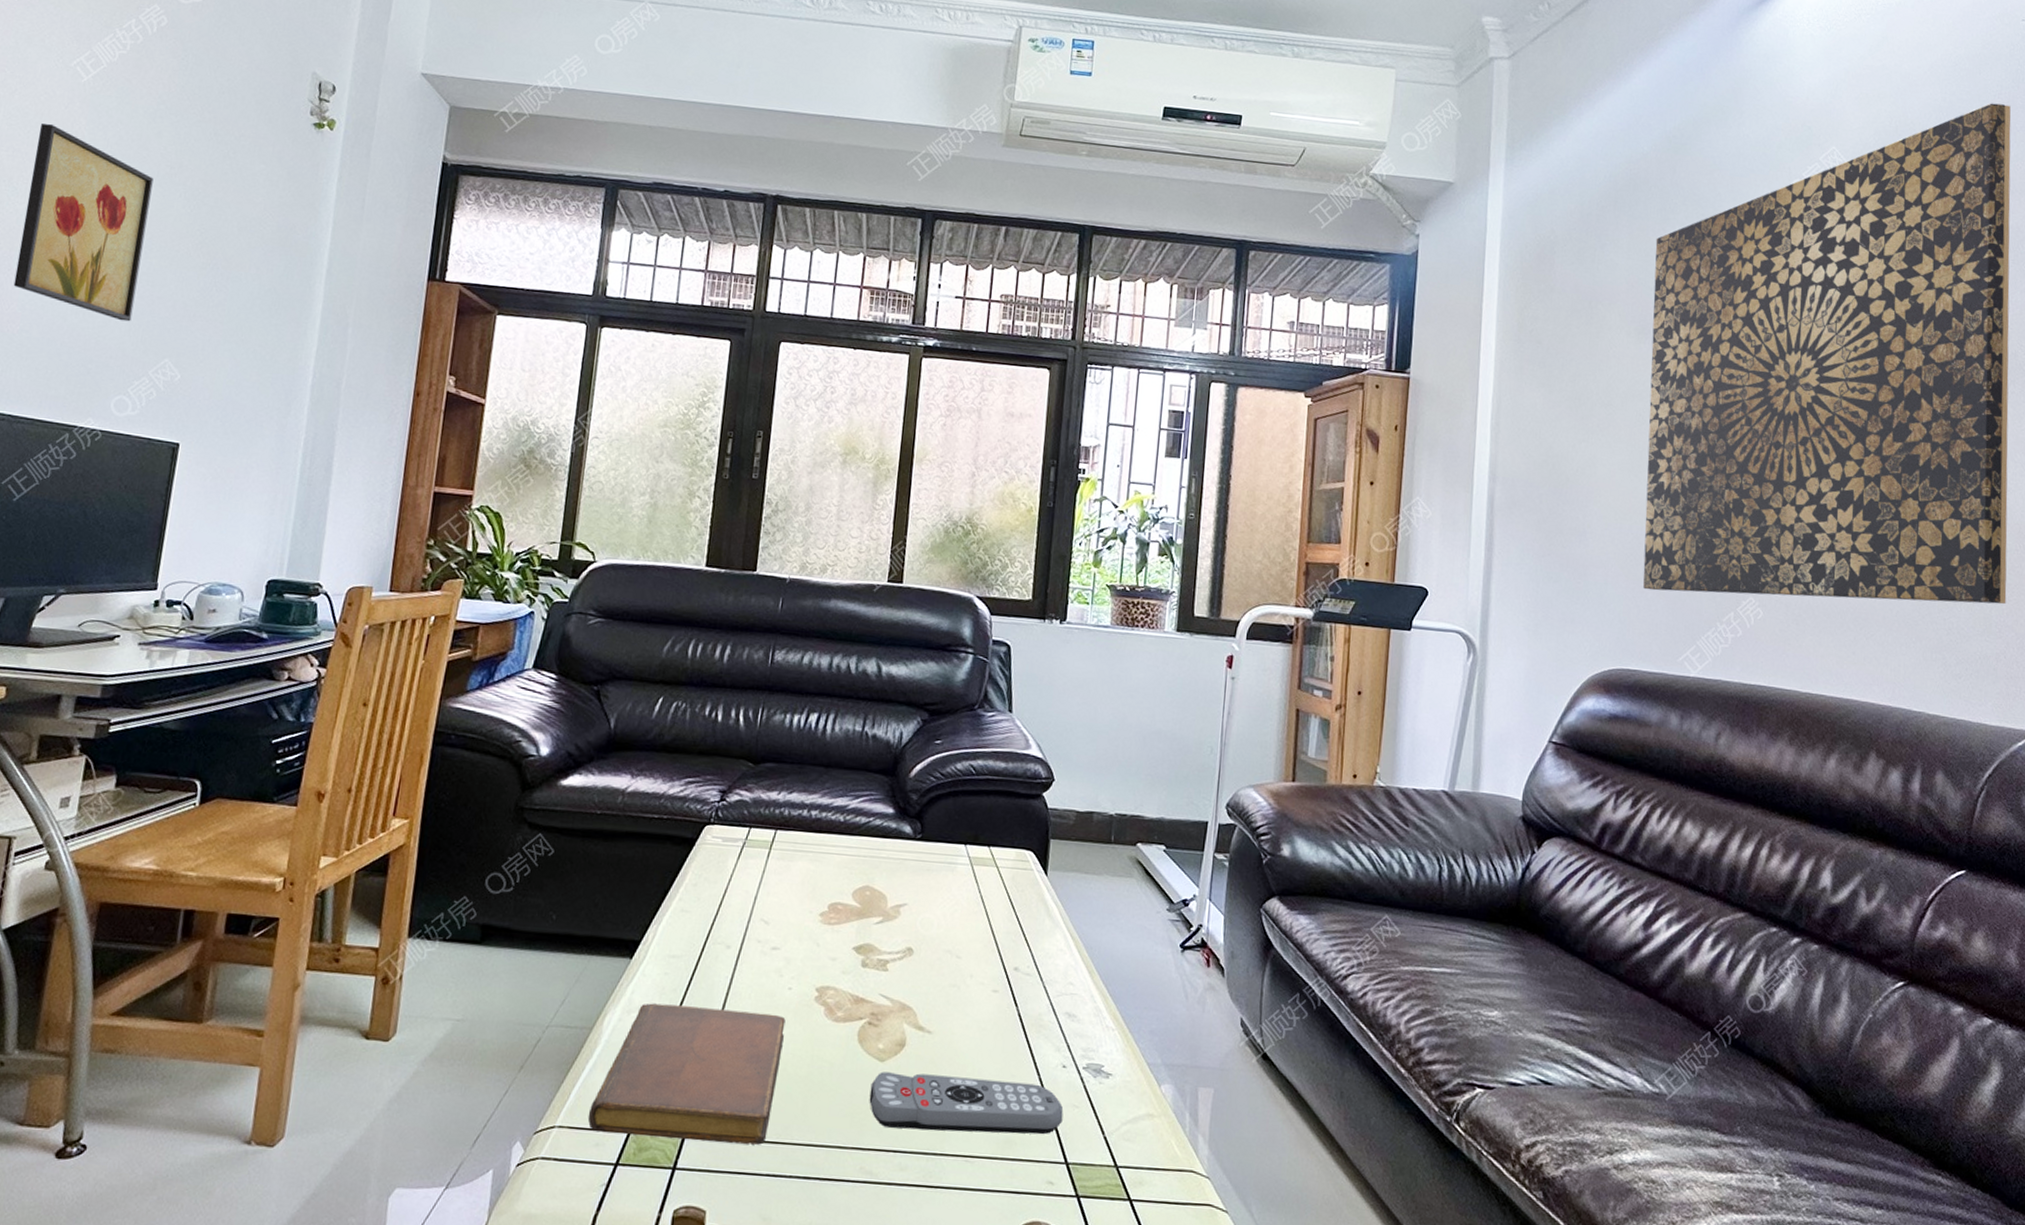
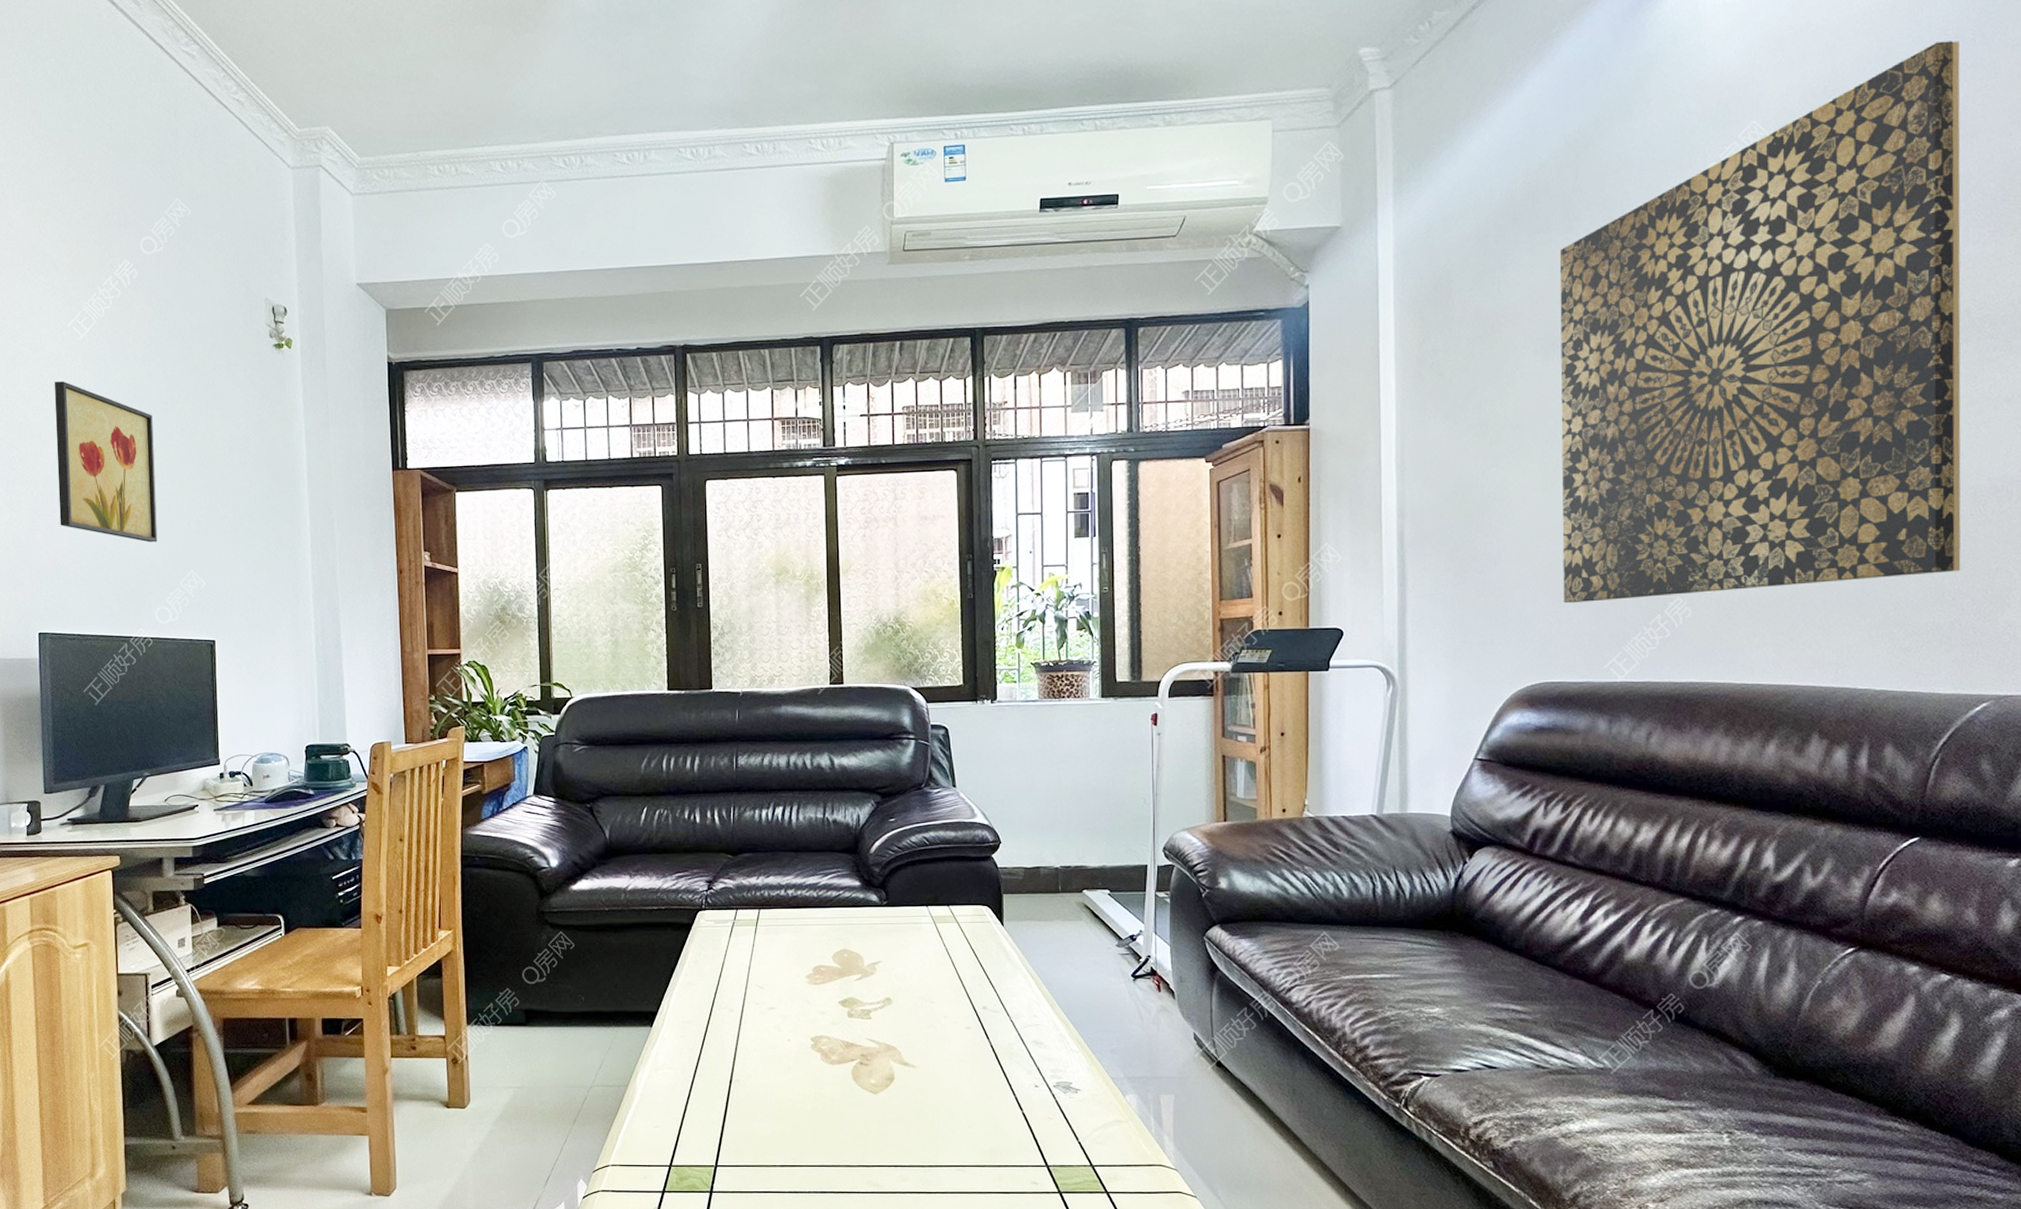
notebook: present [588,1003,786,1145] -> none [634,1061,789,1169]
remote control: present [869,1072,1064,1135] -> none [868,1101,1040,1147]

